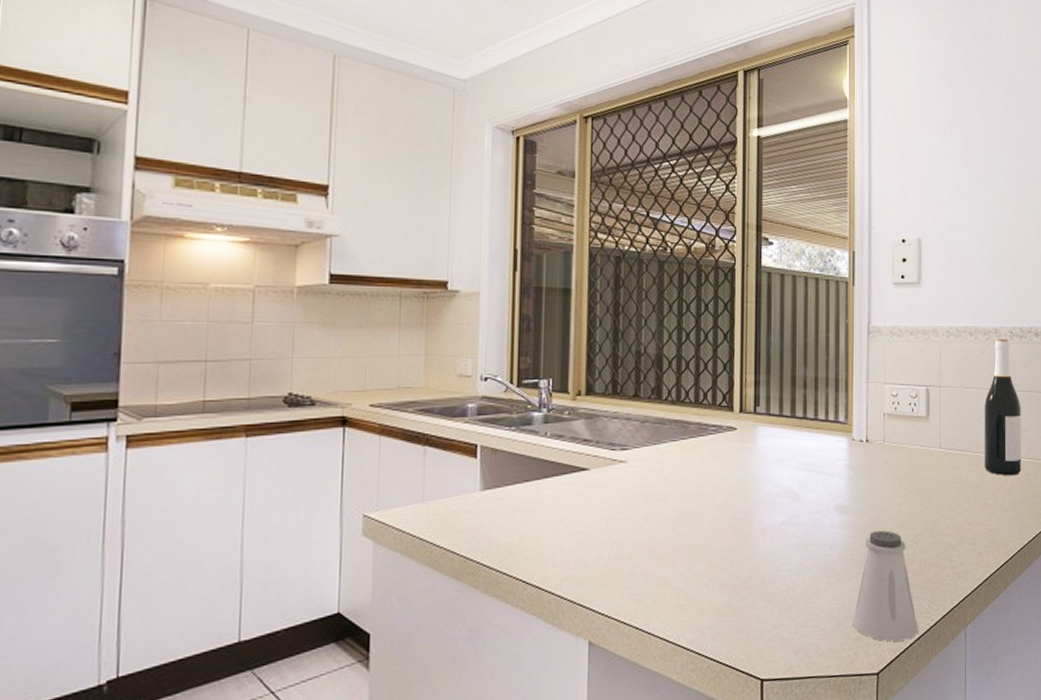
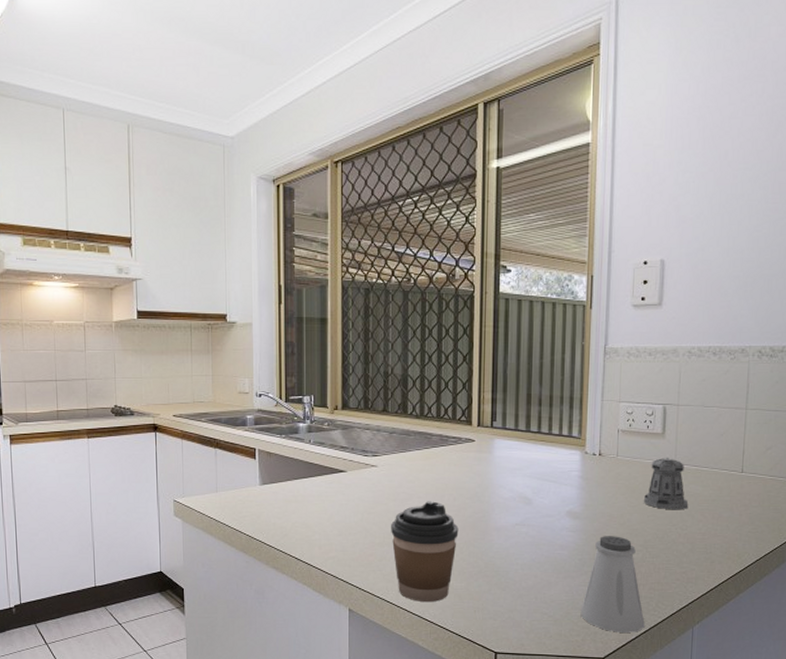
coffee cup: none [642,501,719,625] -> present [391,501,459,602]
pepper shaker: none [912,441,955,499] -> present [644,457,689,510]
wine bottle: present [984,339,1022,476] -> none [722,359,767,492]

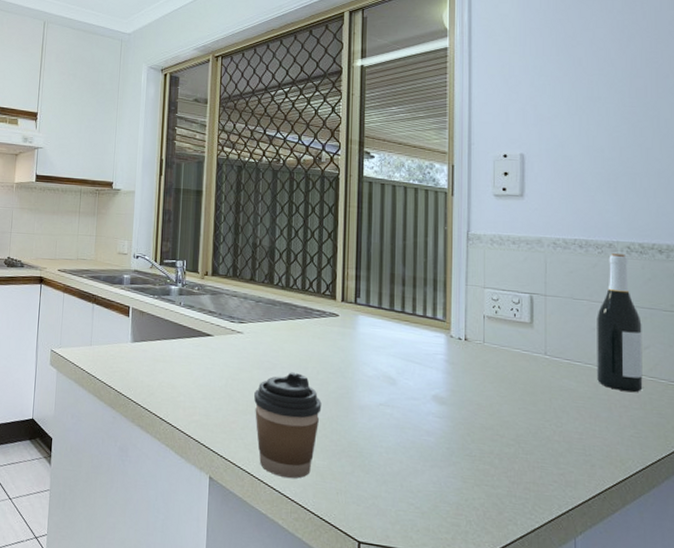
saltshaker: present [580,536,645,633] -> none [449,425,521,537]
pepper shaker: present [644,457,689,510] -> none [514,347,562,405]
wine bottle: none [722,359,767,492] -> present [597,253,643,393]

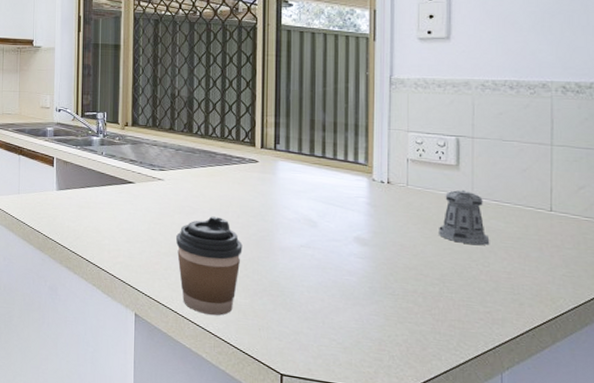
pepper shaker: none [514,347,562,405] -> present [439,189,490,246]
wine bottle: present [597,253,643,393] -> none [527,94,577,233]

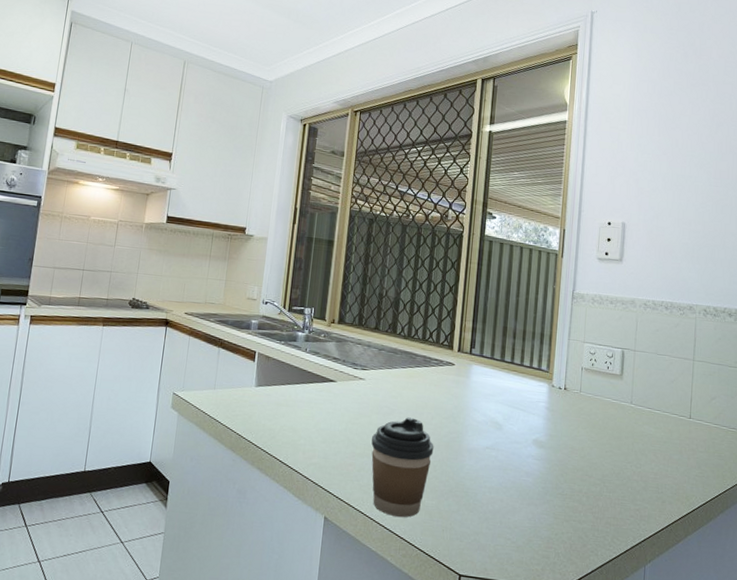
pepper shaker: present [439,189,490,246] -> none [603,397,643,449]

